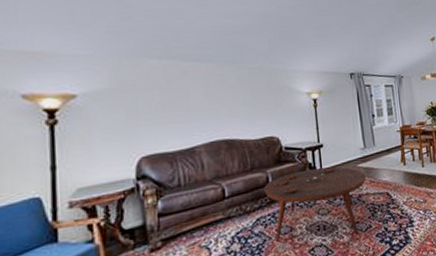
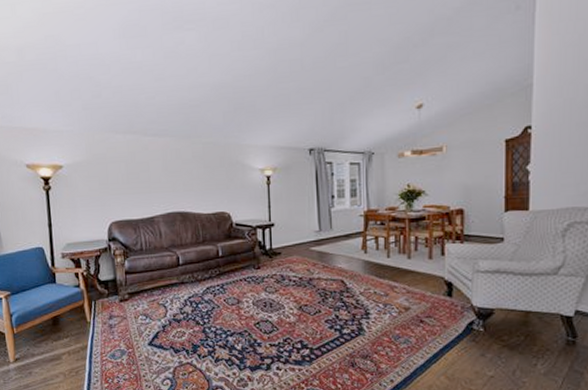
coffee table: present [264,167,366,242] -> none [214,246,319,317]

